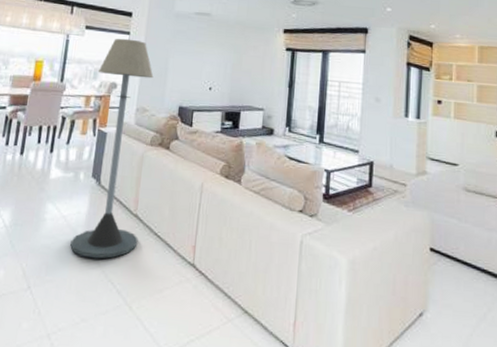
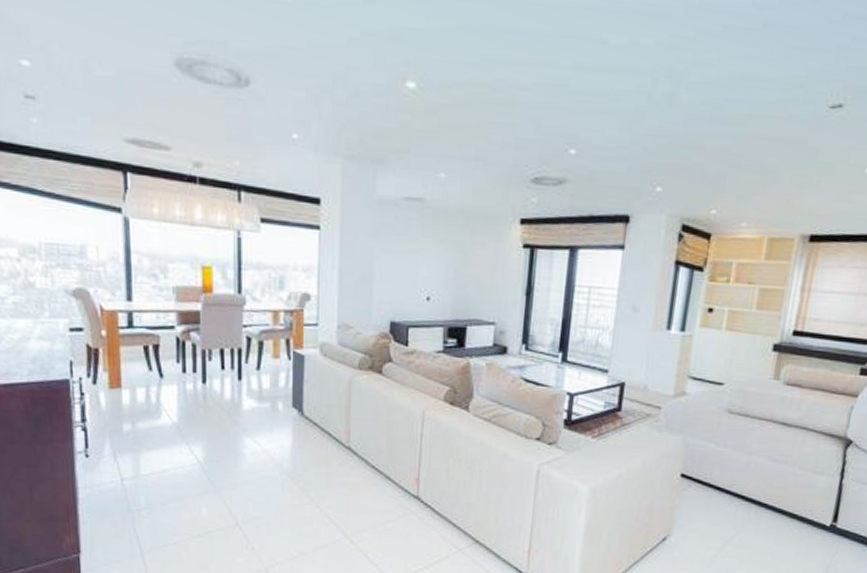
floor lamp: present [70,38,154,259] -> none [277,234,356,494]

